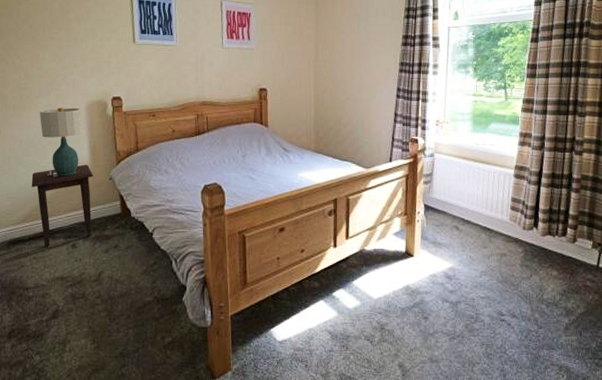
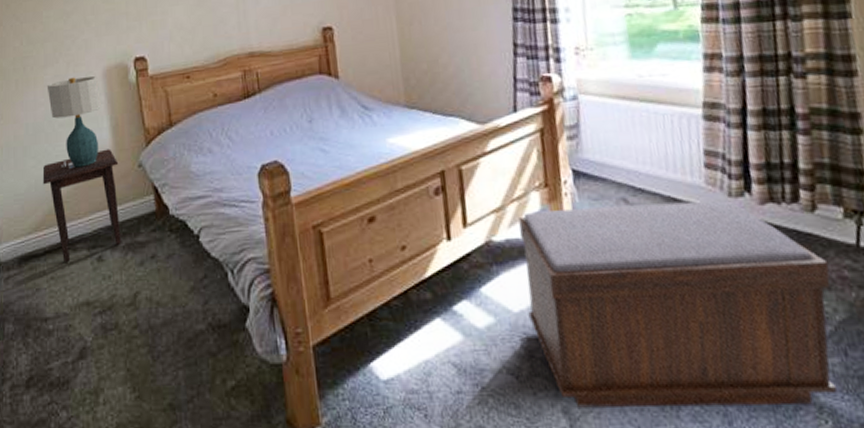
bench: none [383,231,579,366] -> present [518,200,837,408]

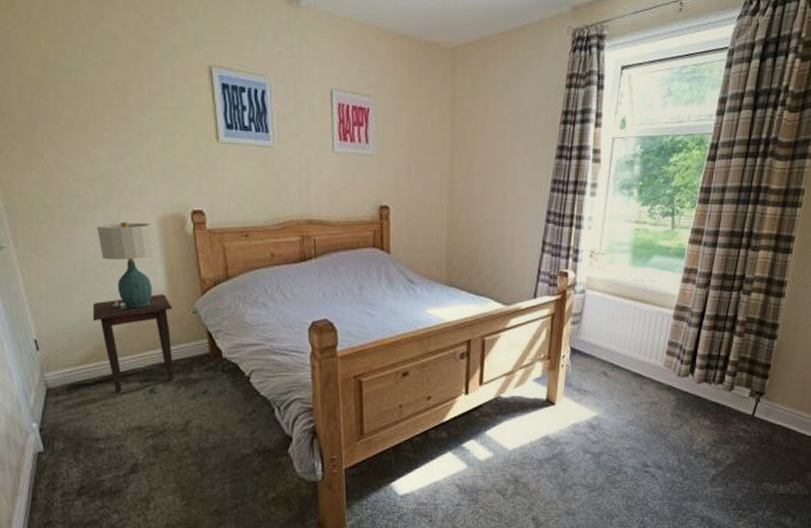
bench: present [518,200,837,408] -> none [519,377,731,517]

